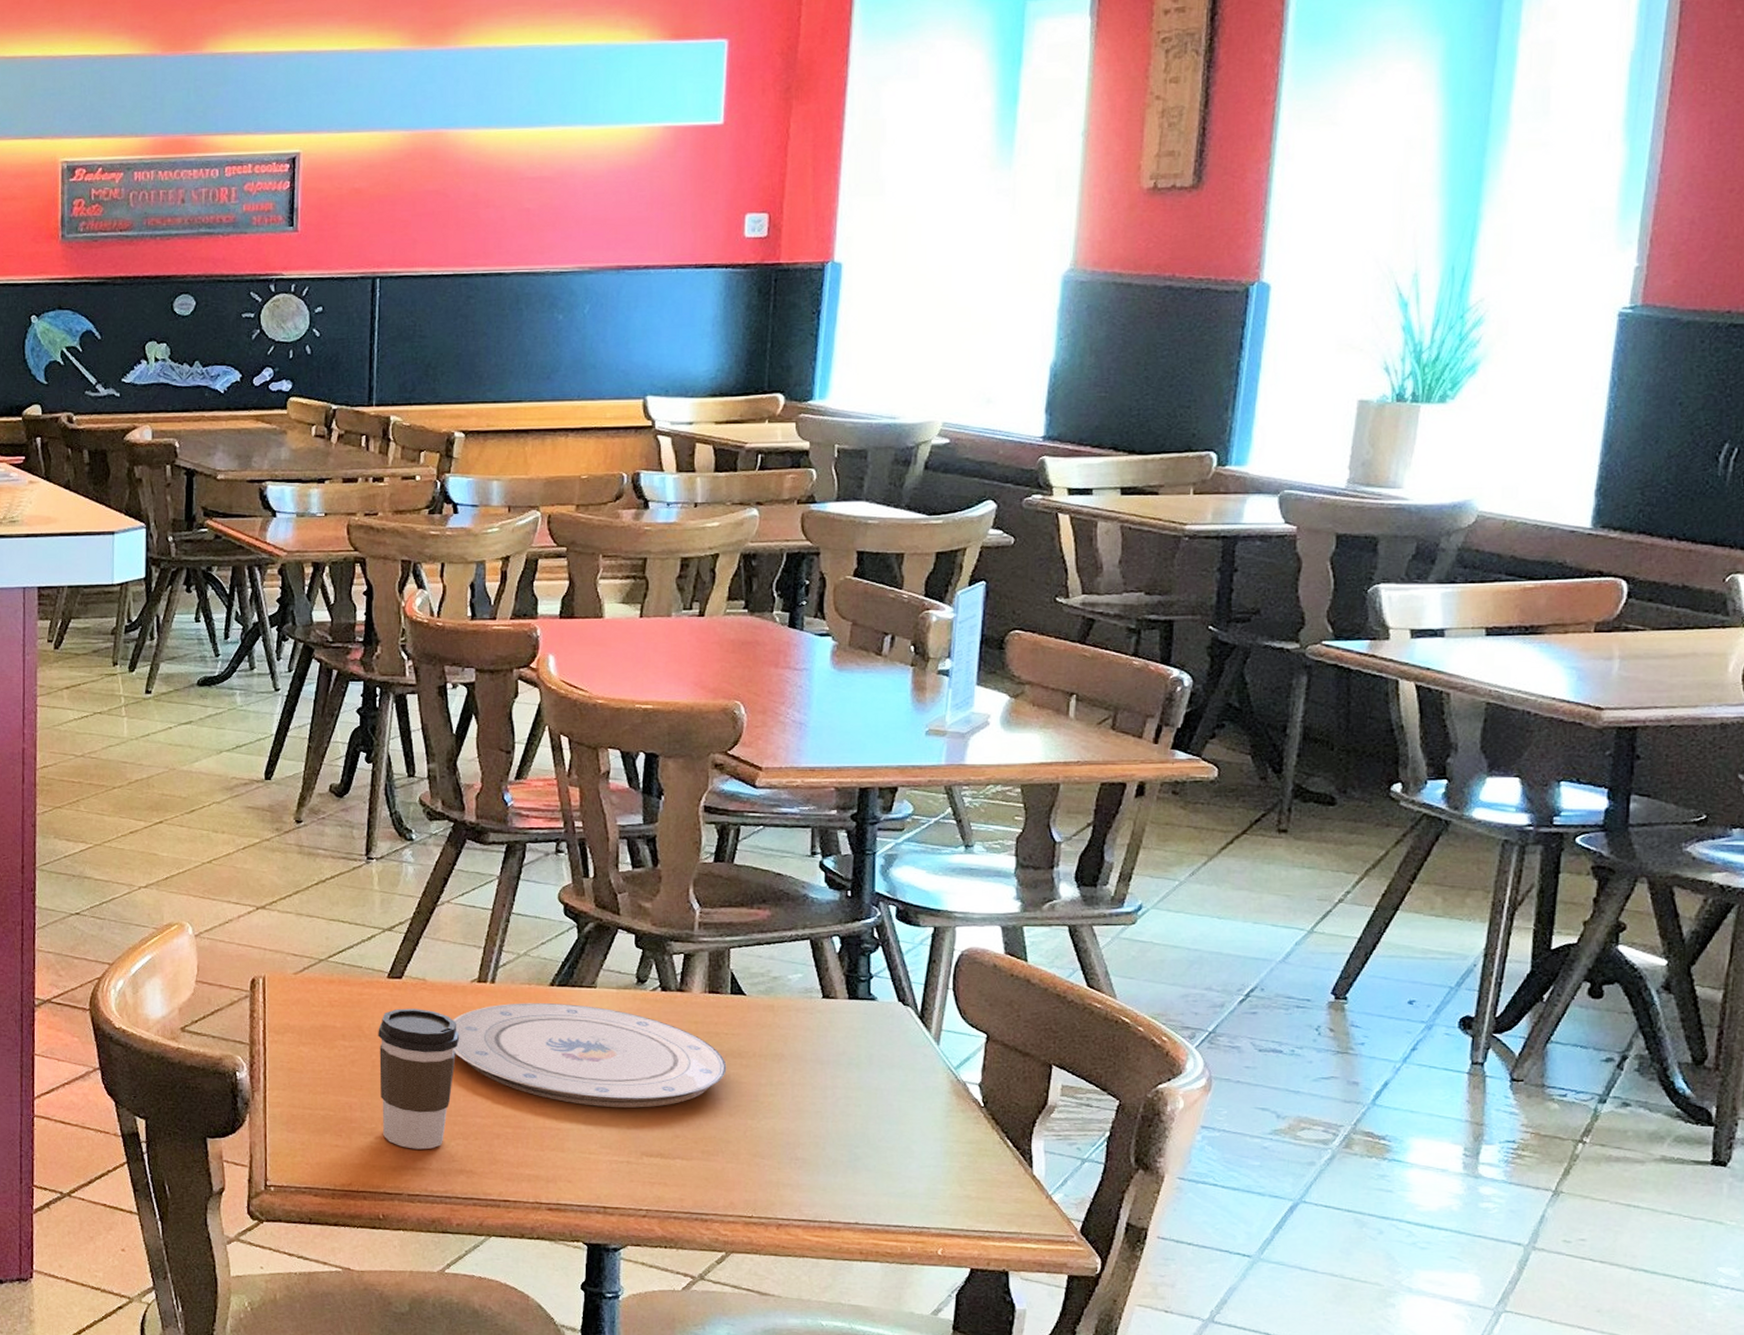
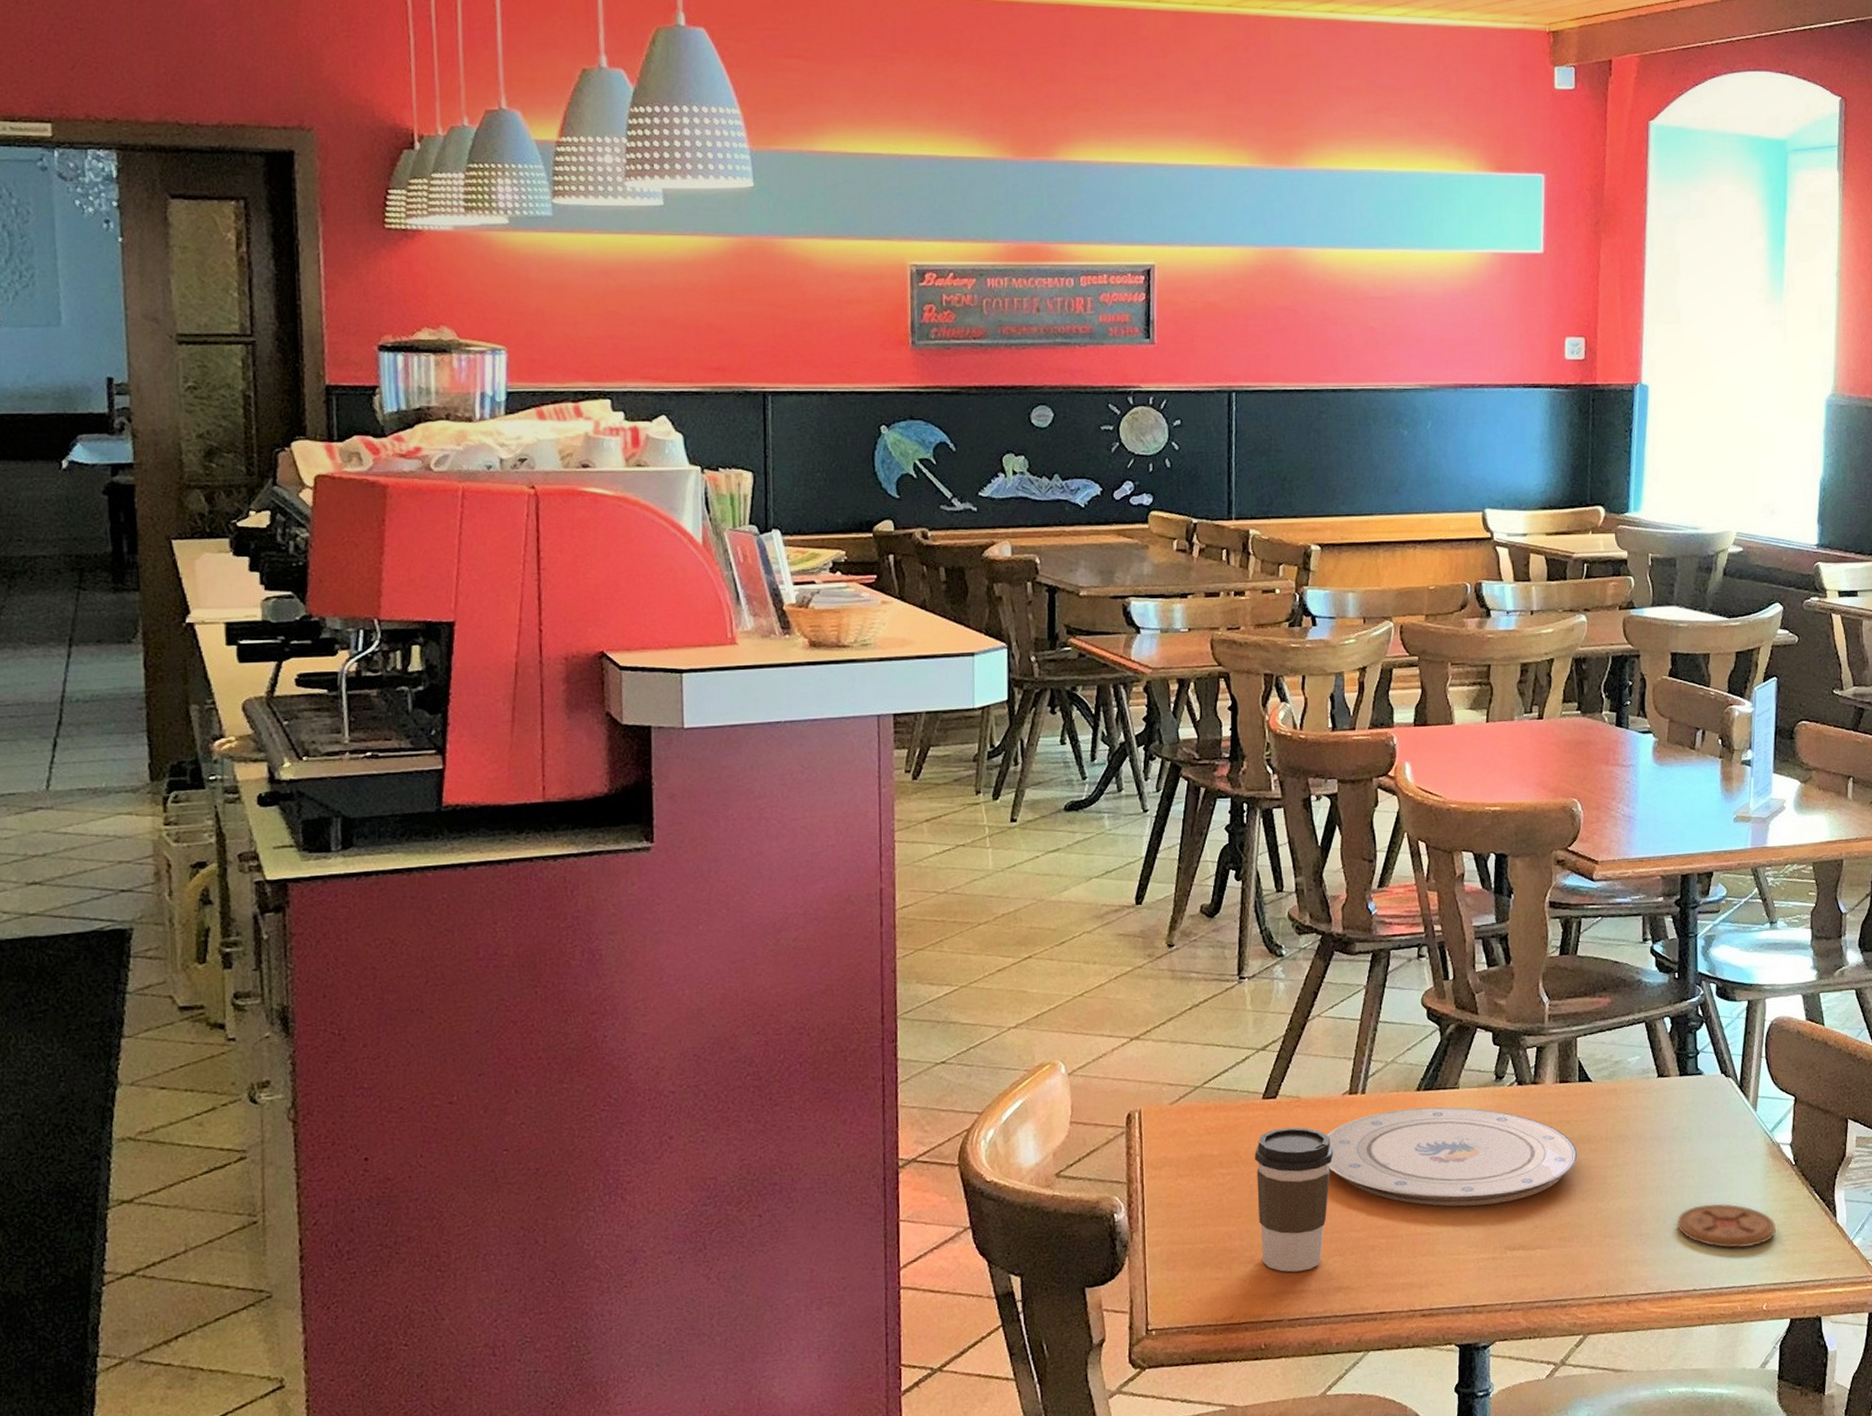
coaster: none [838,1136,959,1188] -> present [1676,1203,1777,1249]

